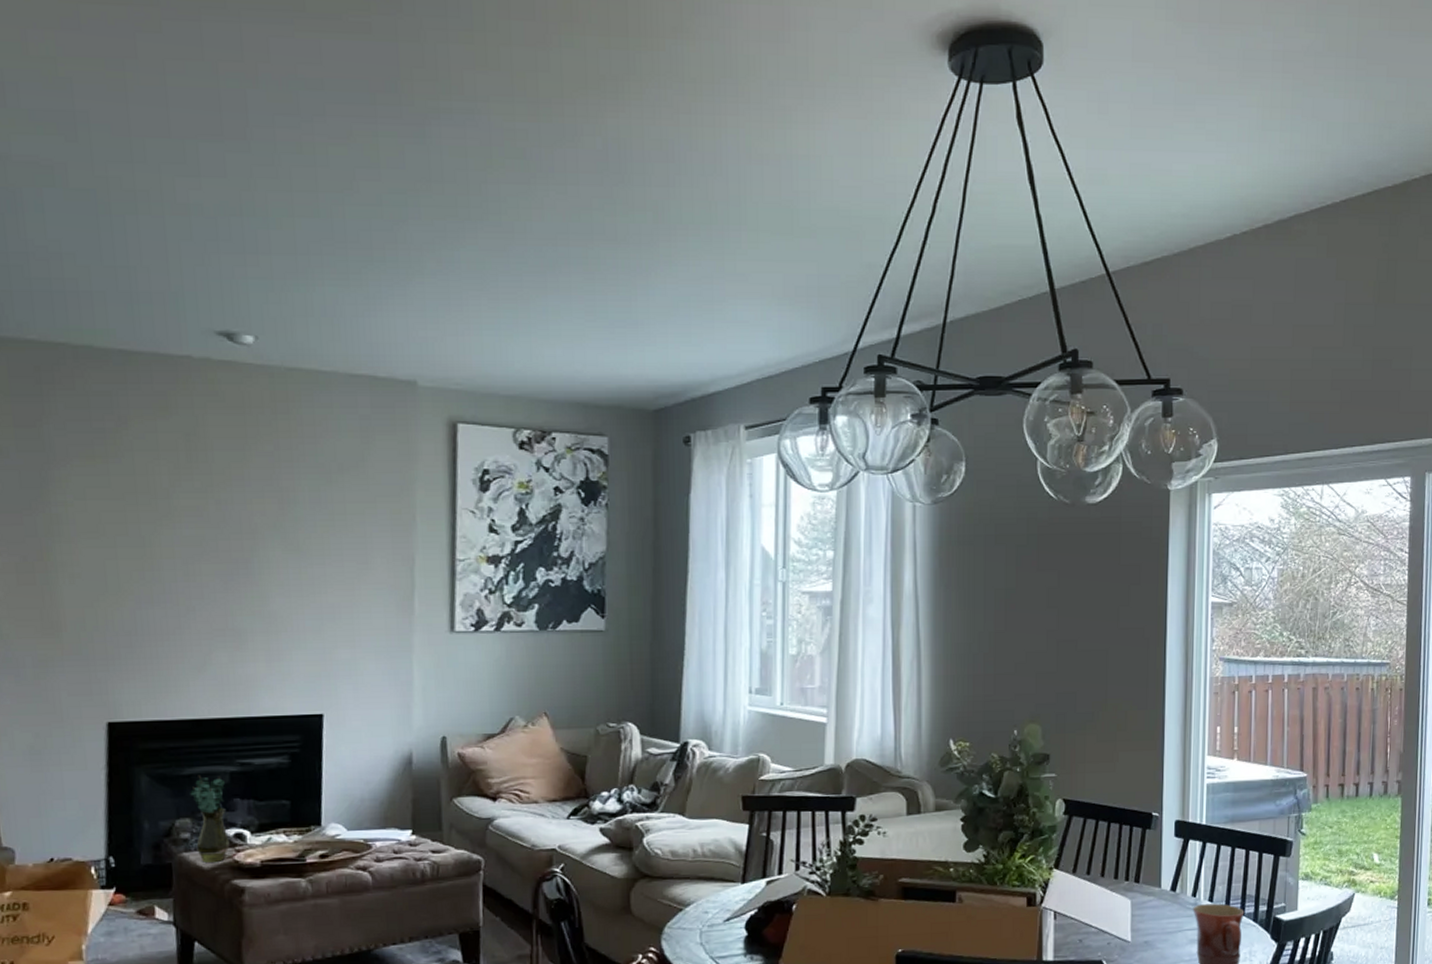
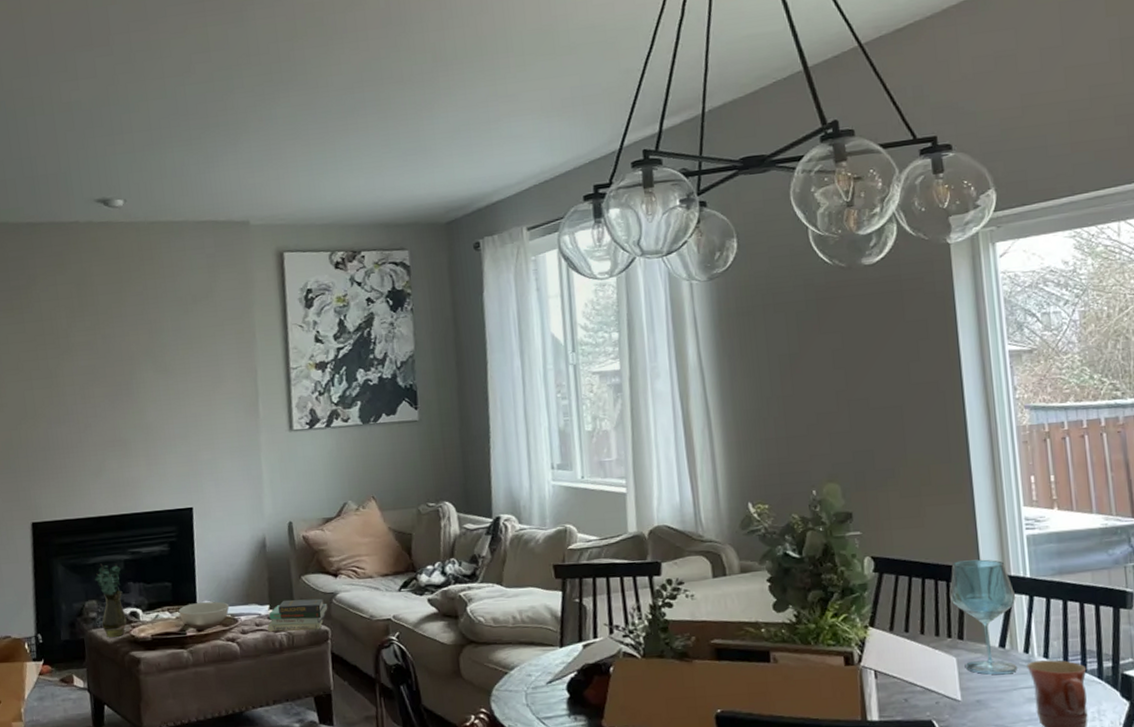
bowl: none [297,824,362,857] -> present [178,601,230,631]
books: none [408,824,483,861] -> present [267,598,328,632]
wine glass: none [1132,805,1190,917] -> present [949,559,1017,675]

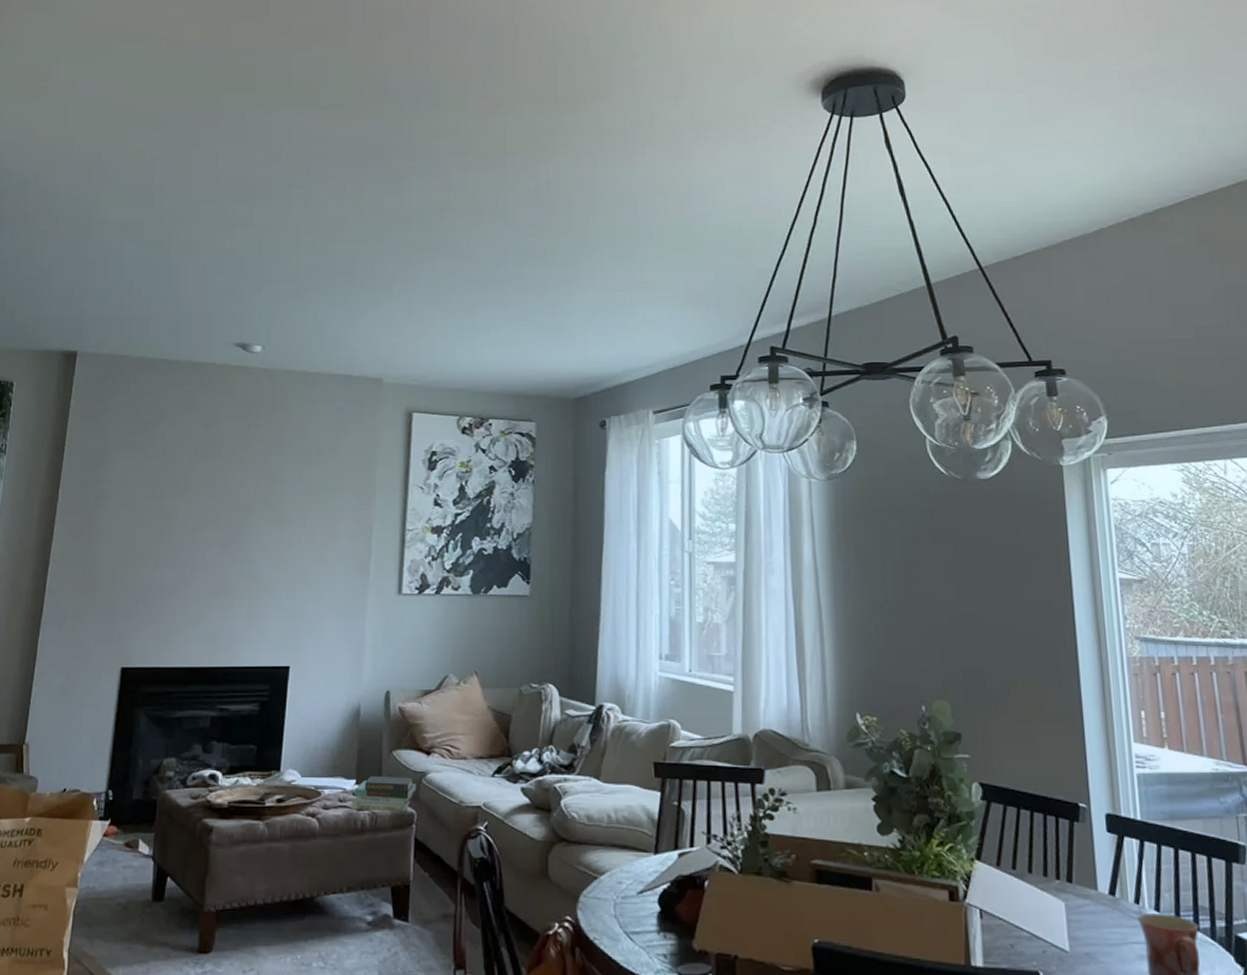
vase: present [95,563,127,637] -> none [178,718,206,800]
bowl: present [178,601,230,631] -> none [260,771,314,801]
wine glass: present [949,559,1017,675] -> none [1058,796,1128,926]

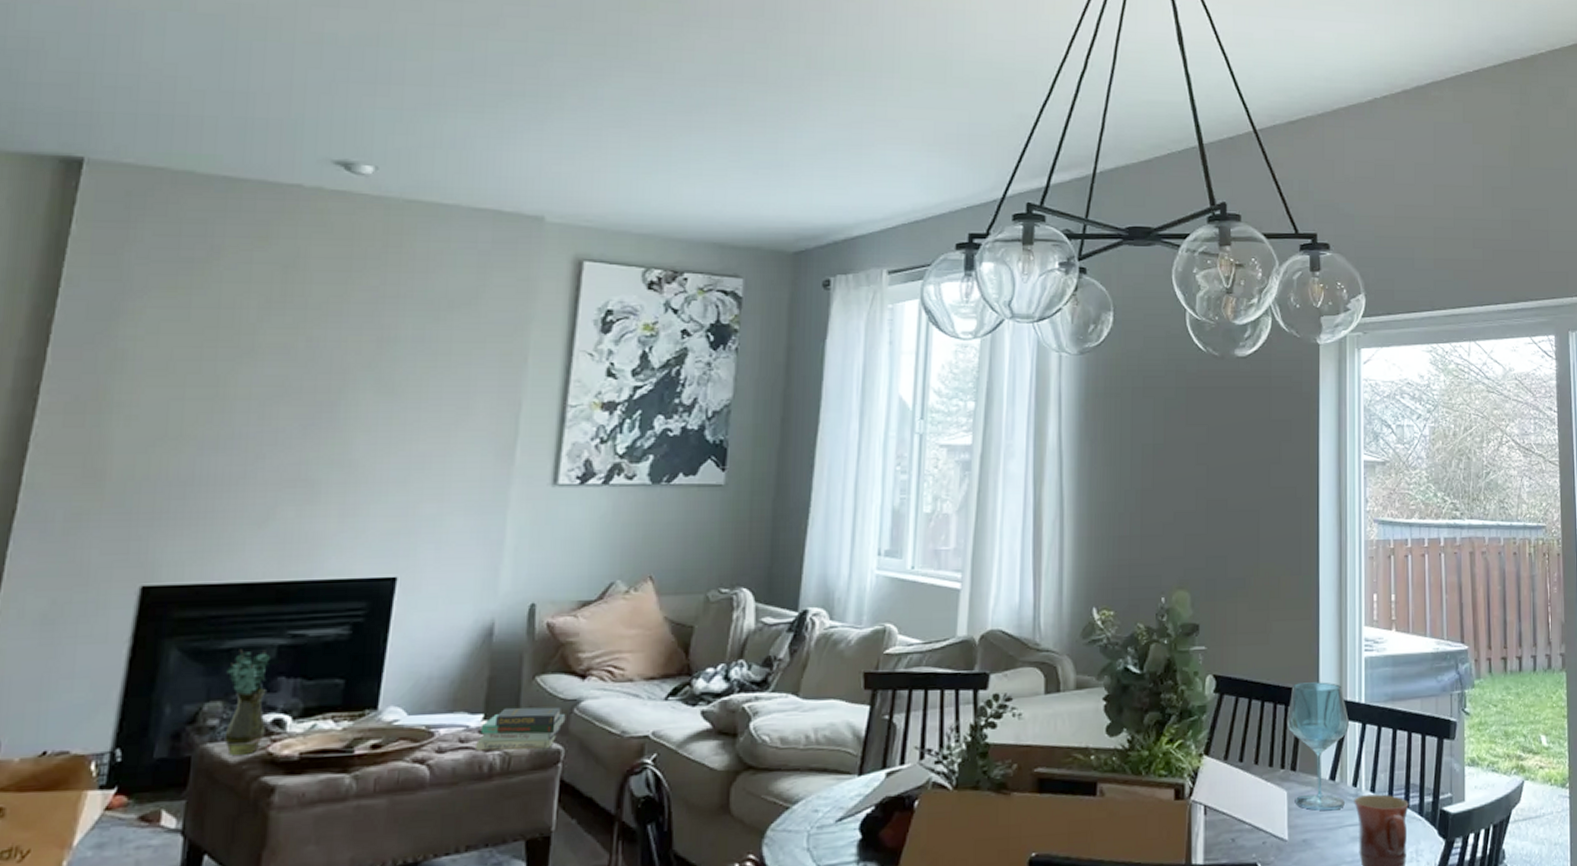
vase: none [178,718,206,800] -> present [224,649,270,755]
wine glass: none [1058,796,1128,926] -> present [1287,682,1349,811]

